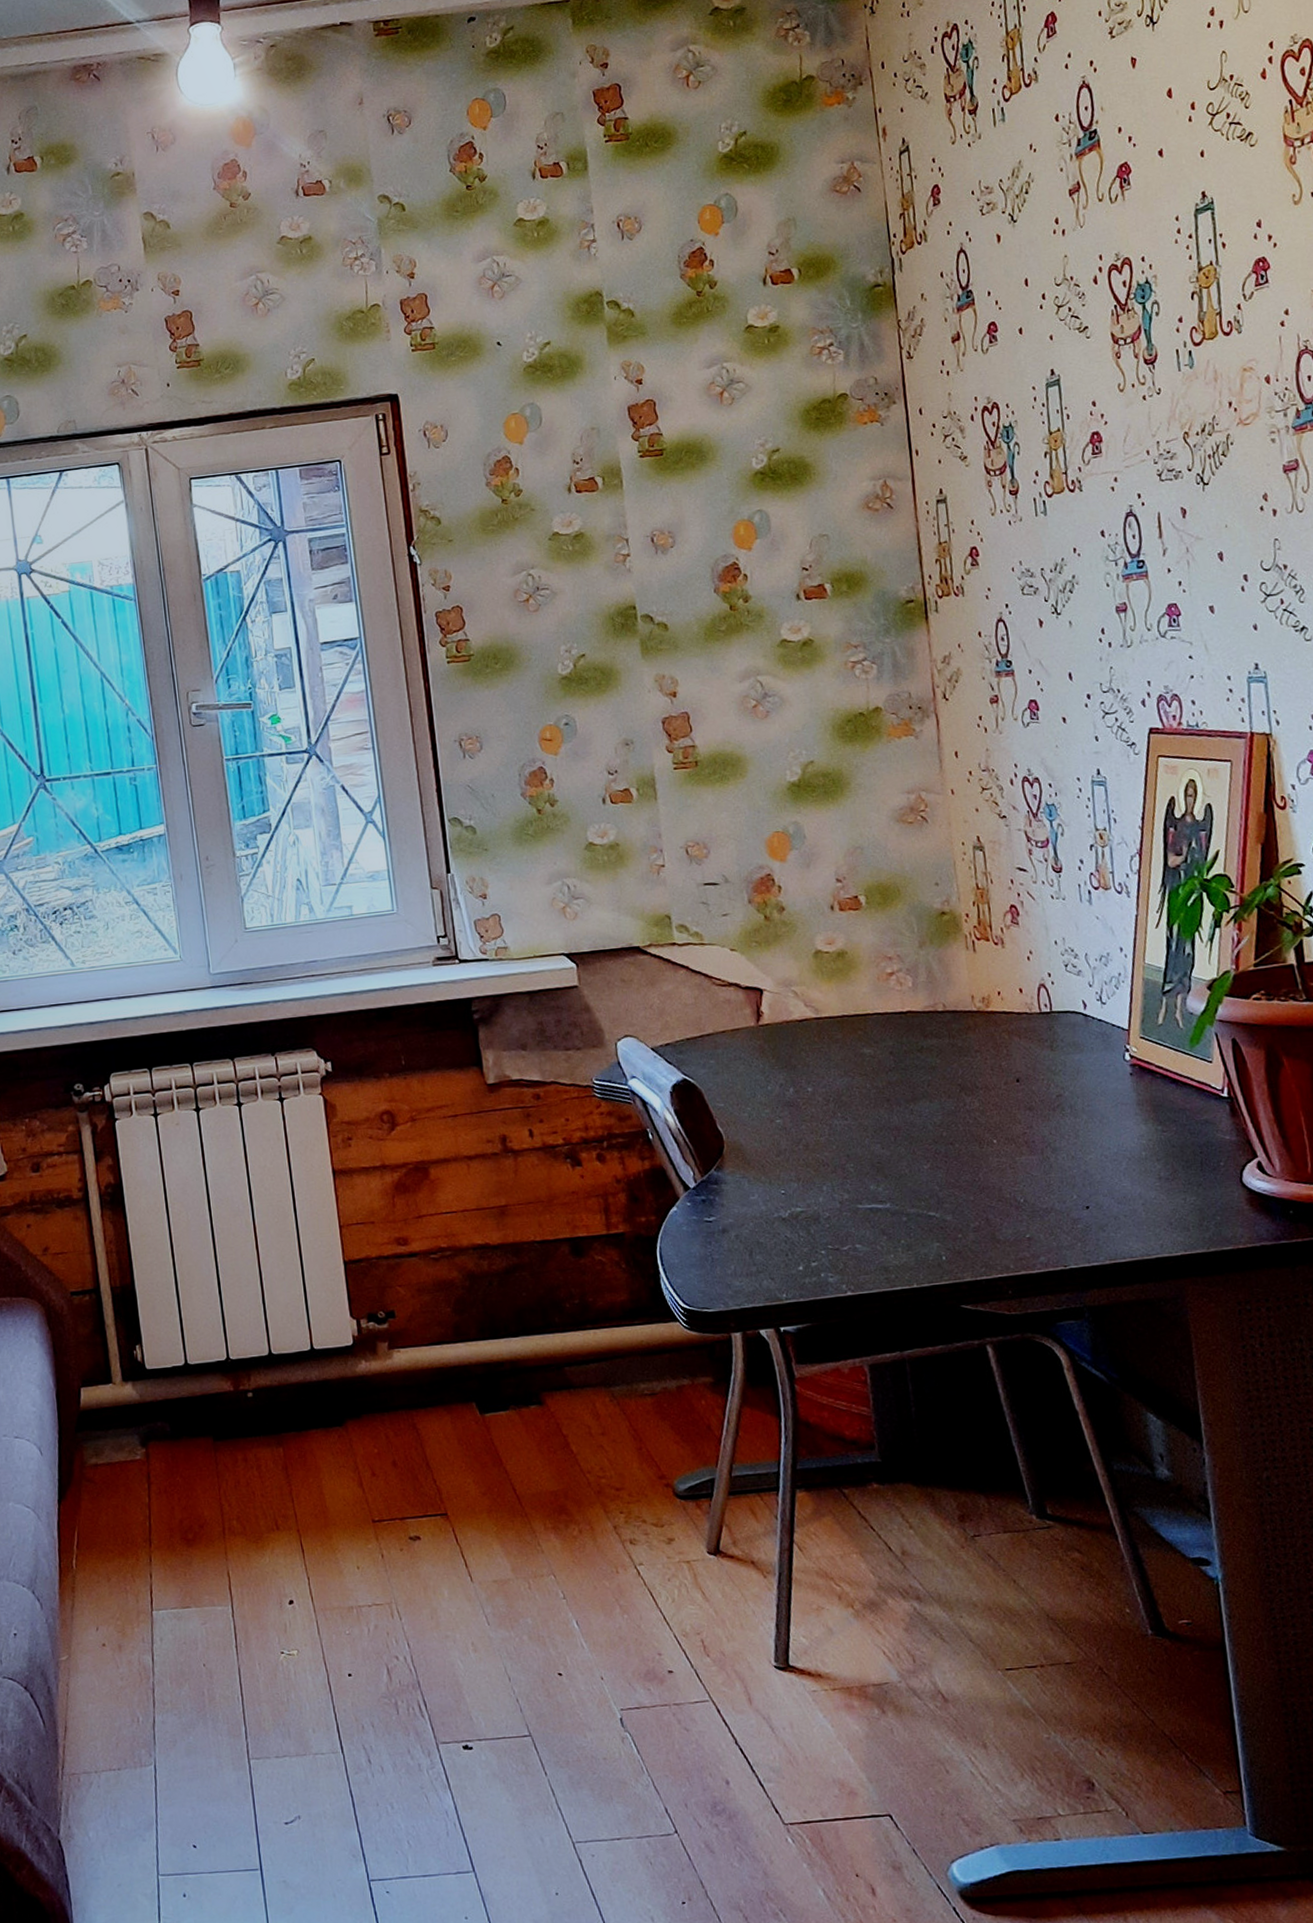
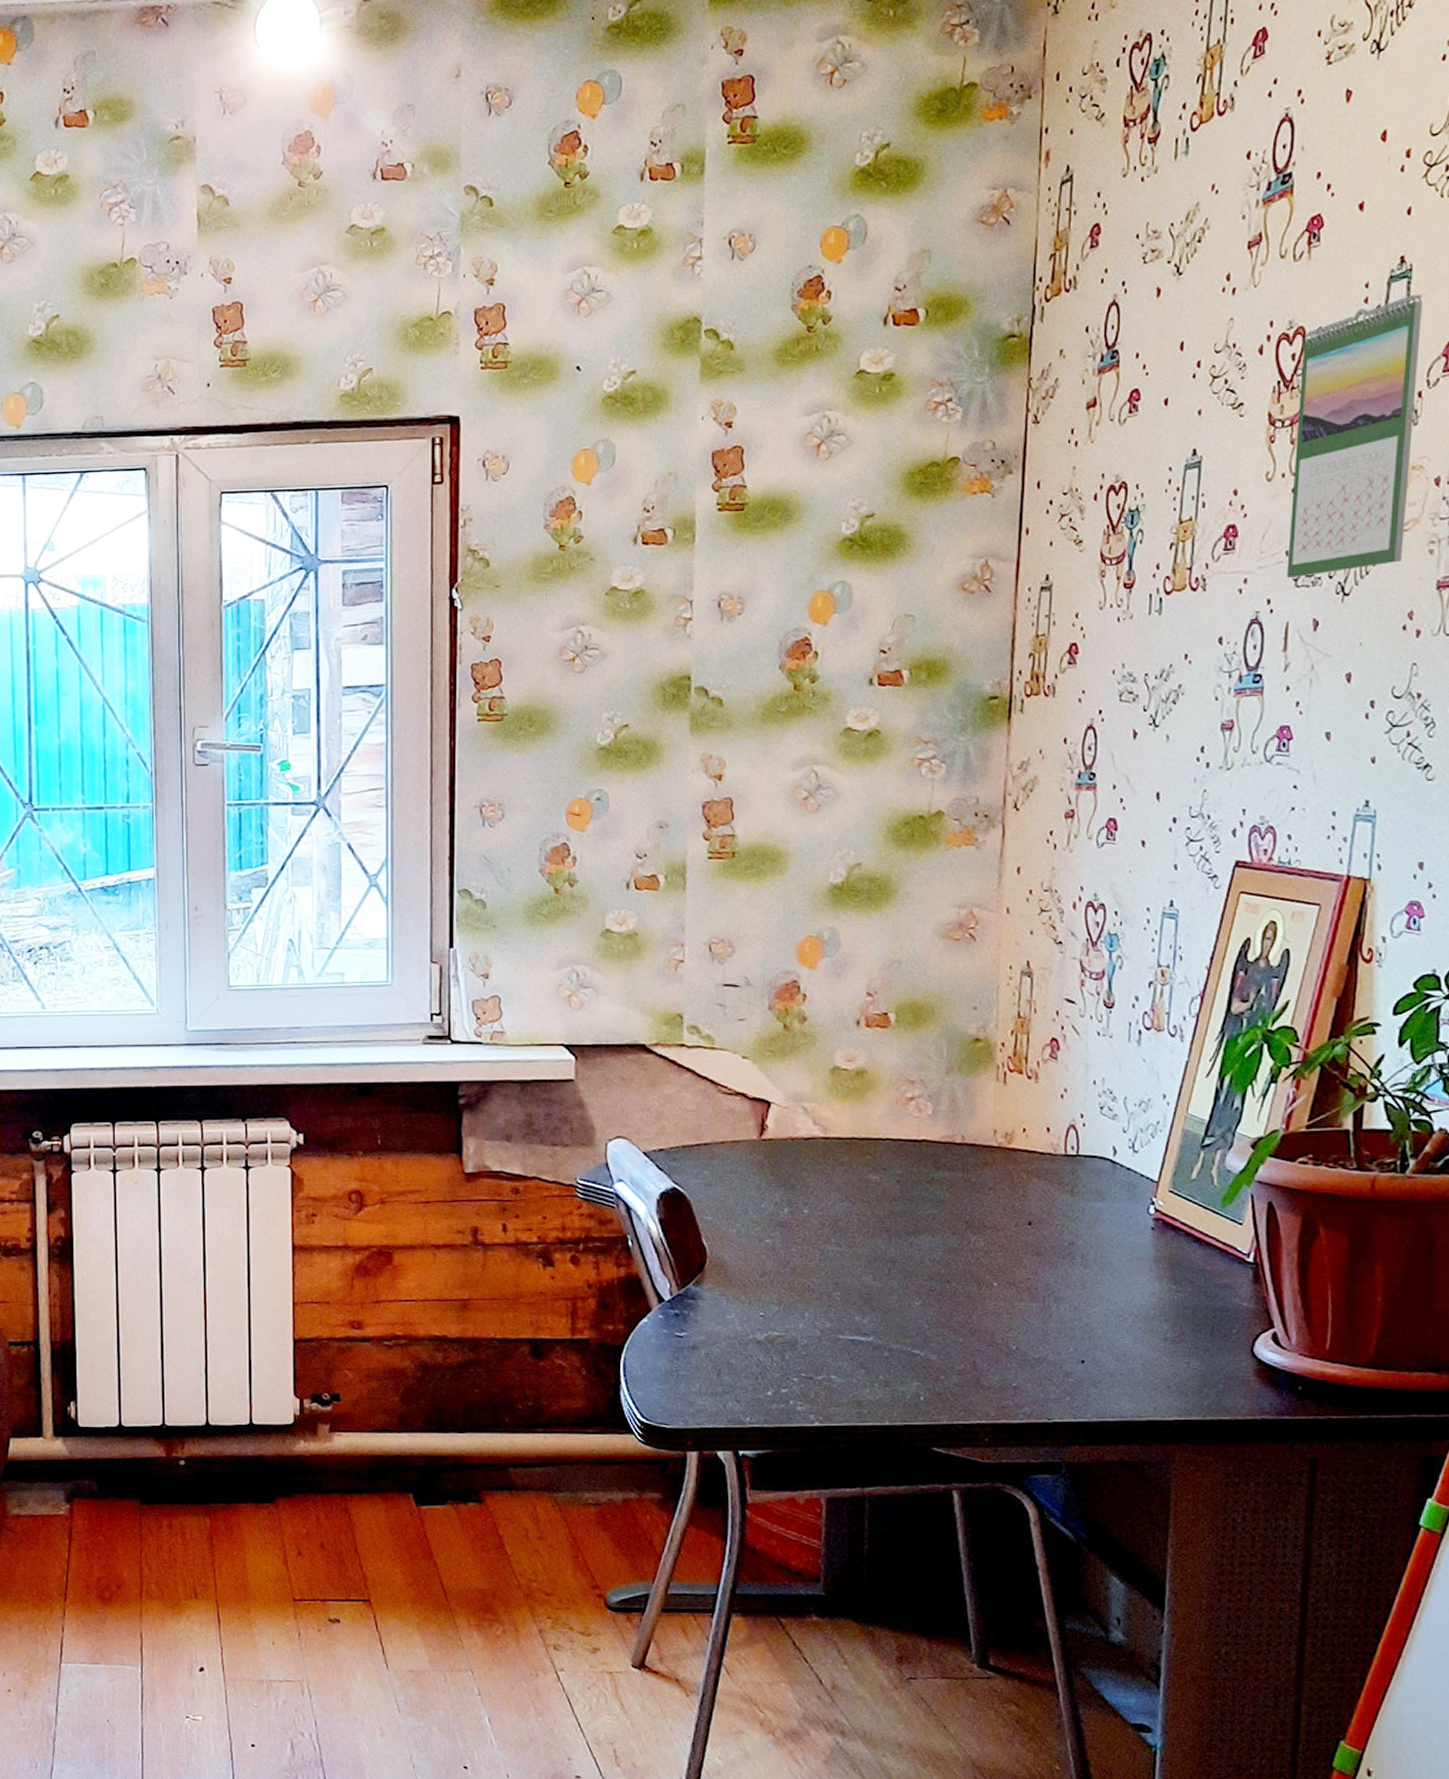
calendar: none [1131,222,1249,474] -> present [1286,294,1423,577]

